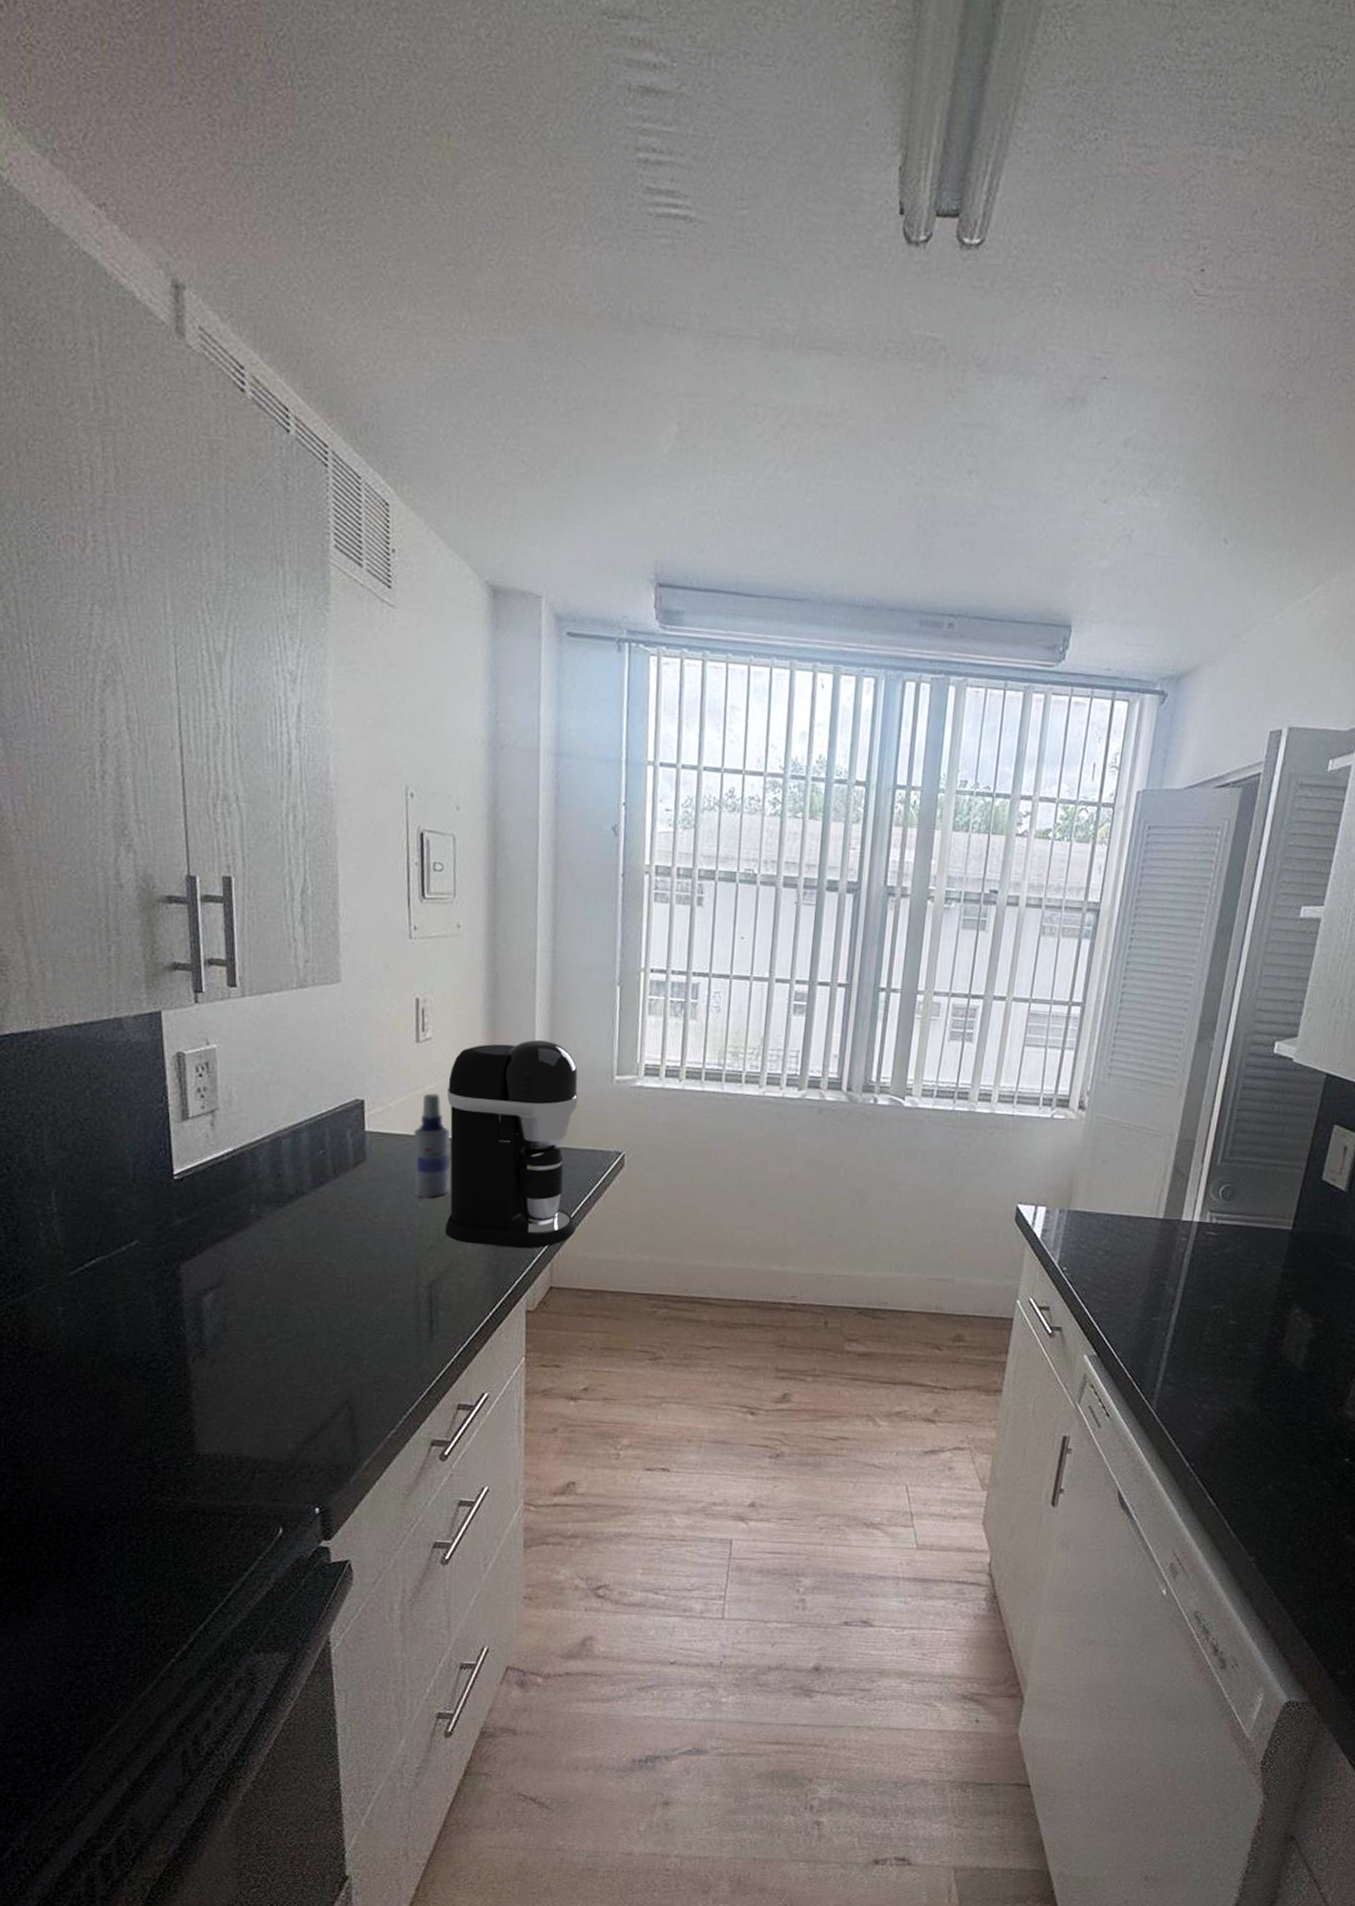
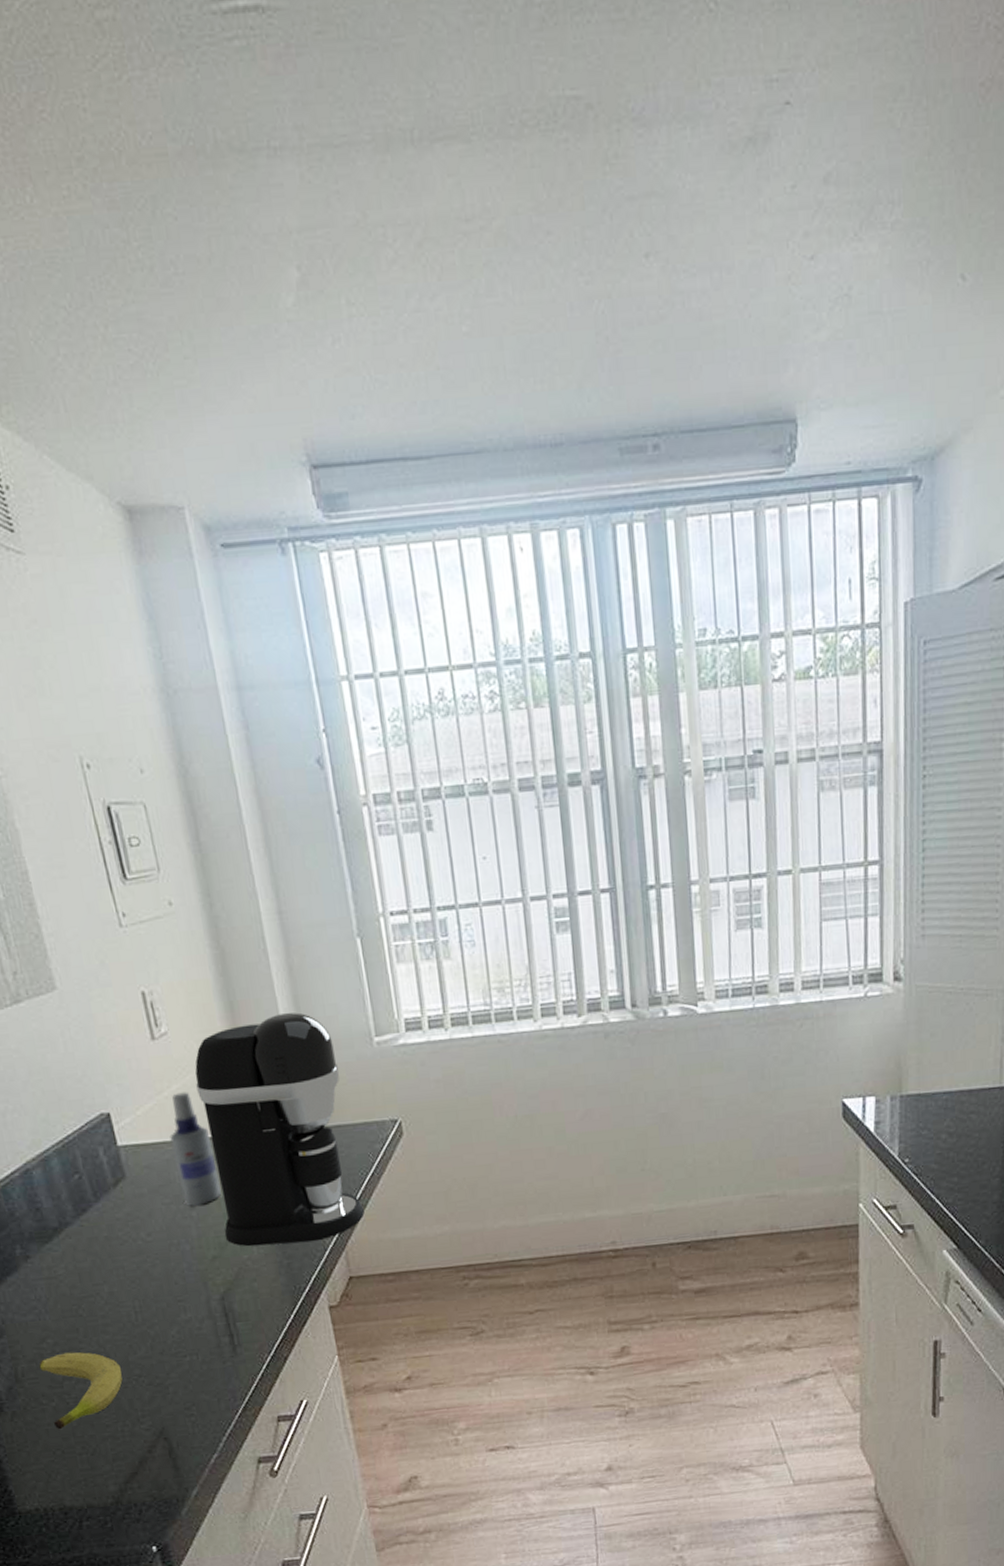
fruit: none [248,1311,323,1383] -> present [39,1352,123,1430]

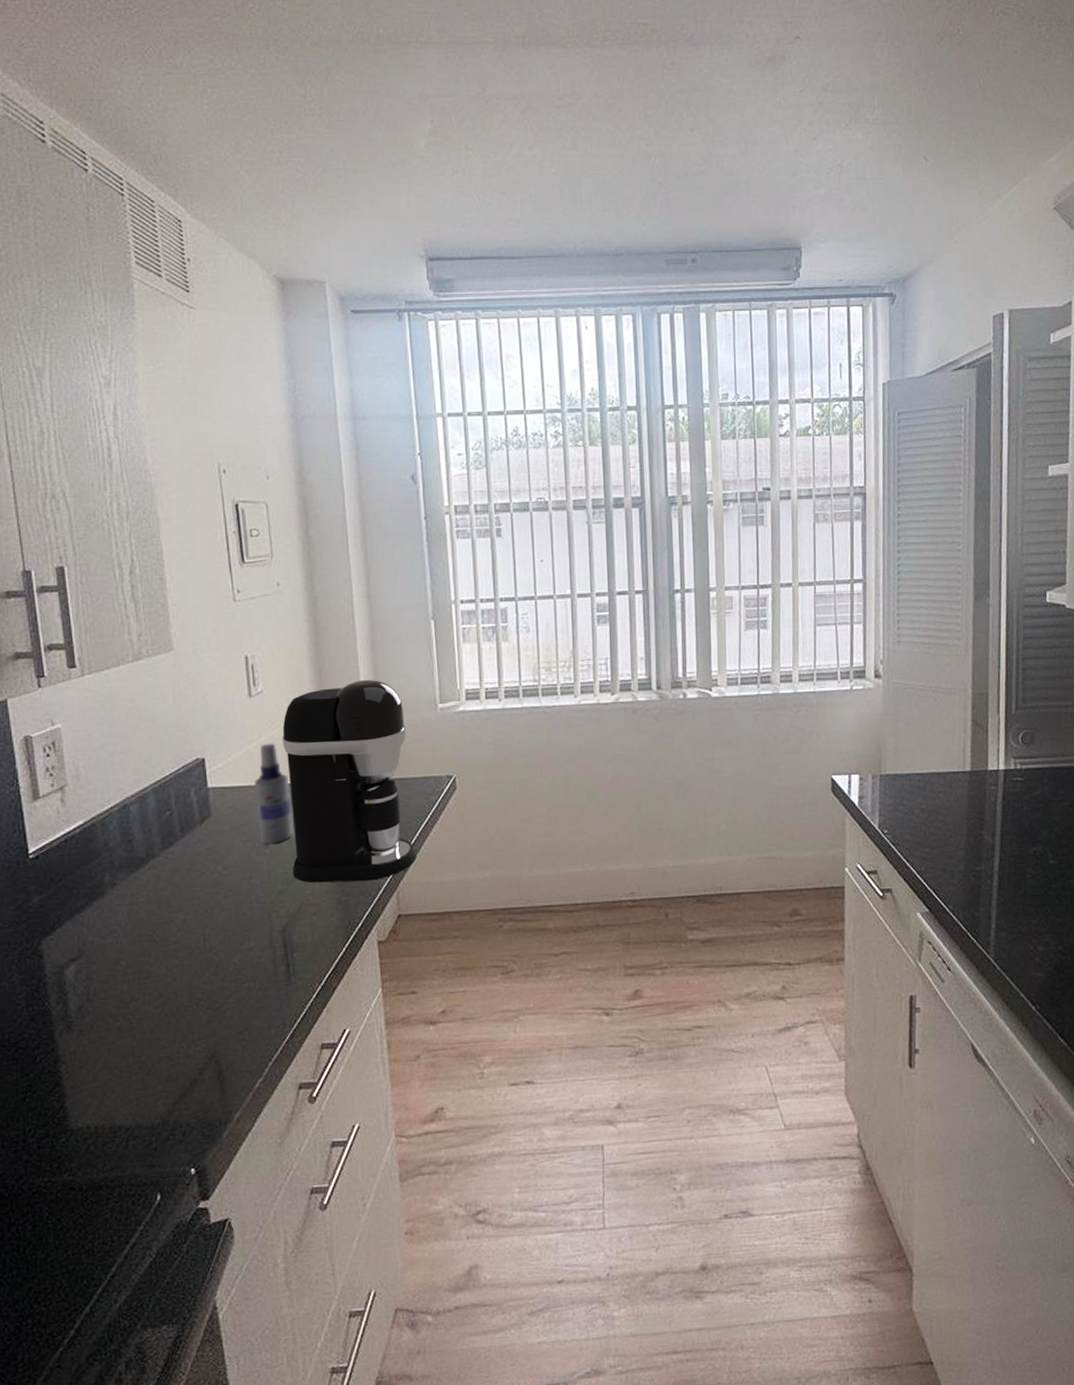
fruit: present [39,1352,123,1430] -> none [110,974,184,1049]

